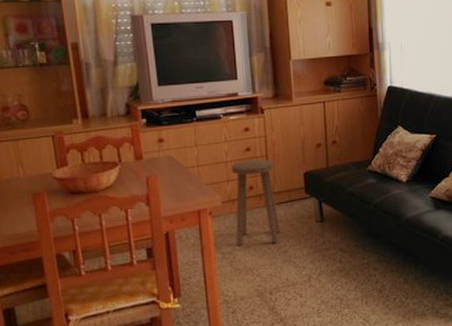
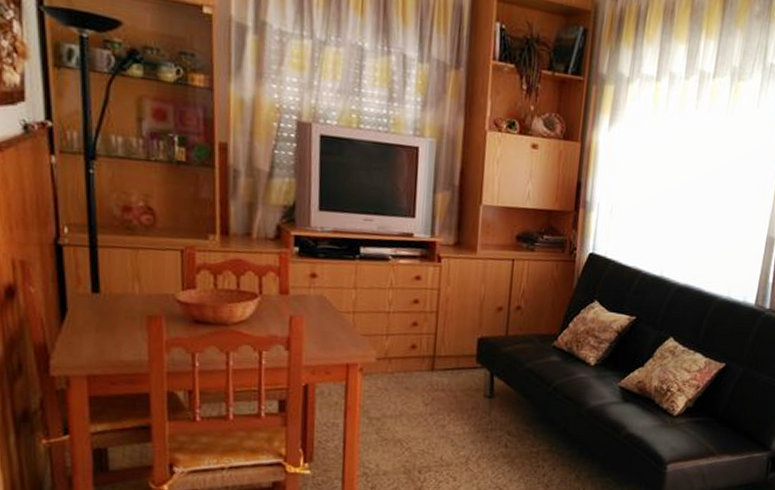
stool: present [231,159,281,245] -> none [387,313,445,414]

